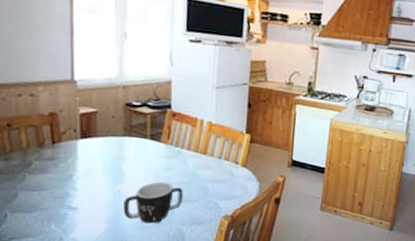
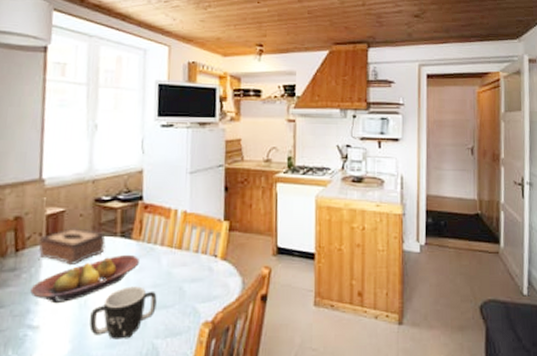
fruit bowl: none [68,154,168,191] -> present [30,254,139,304]
tissue box: none [73,126,137,160] -> present [38,226,106,266]

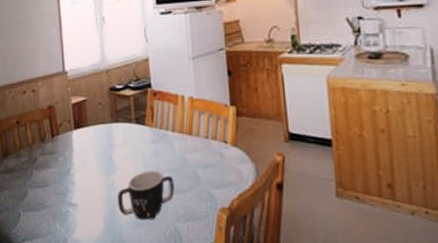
fruit bowl: present [30,254,139,304] -> none [67,140,154,185]
tissue box: present [38,226,106,266] -> none [69,114,123,150]

